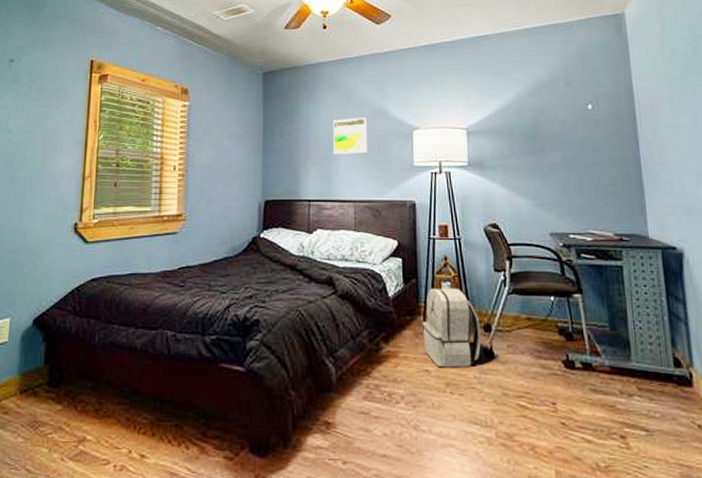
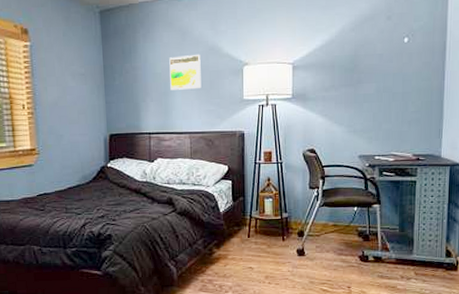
backpack: present [422,287,481,368] -> none [247,203,295,265]

